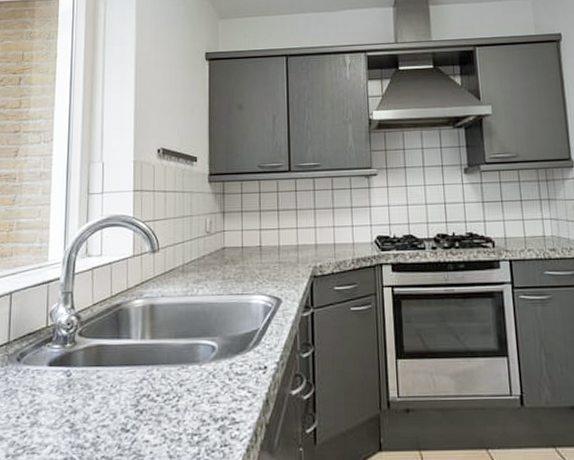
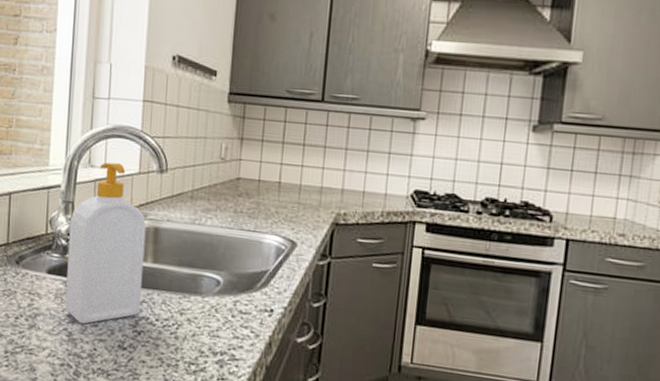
soap bottle: none [67,249,142,412] -> present [65,162,146,324]

